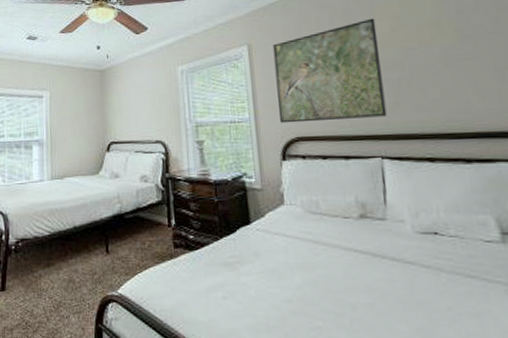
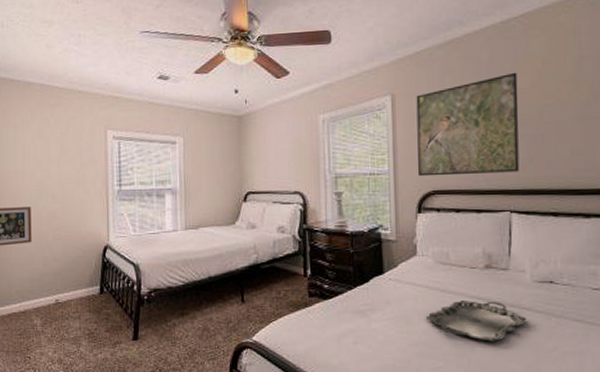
serving tray: none [298,253,412,299] -> present [425,301,527,342]

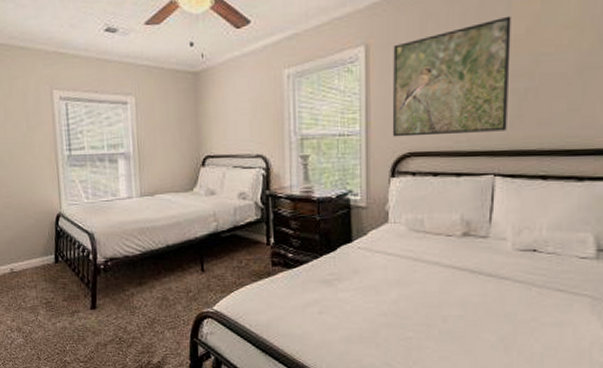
serving tray: present [425,301,527,342] -> none [395,270,505,312]

